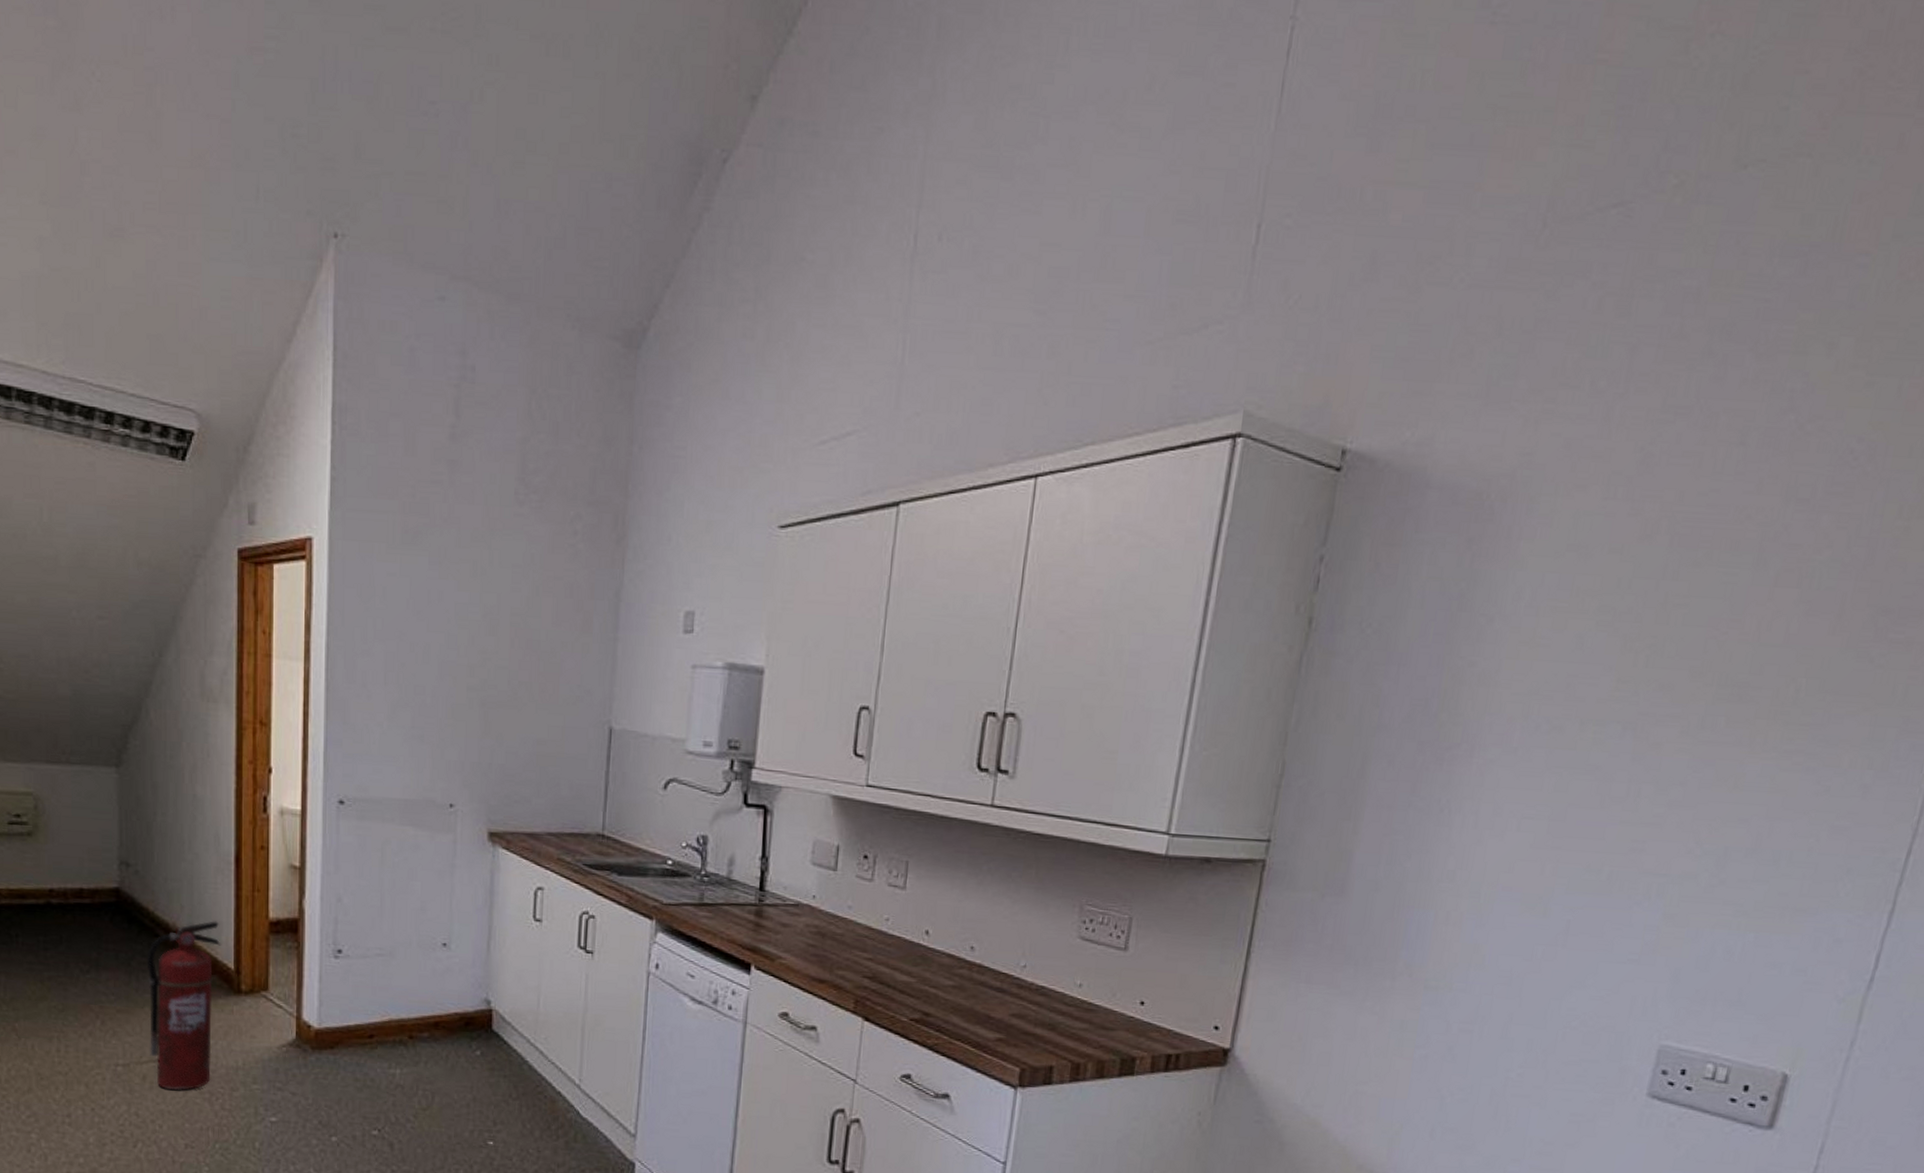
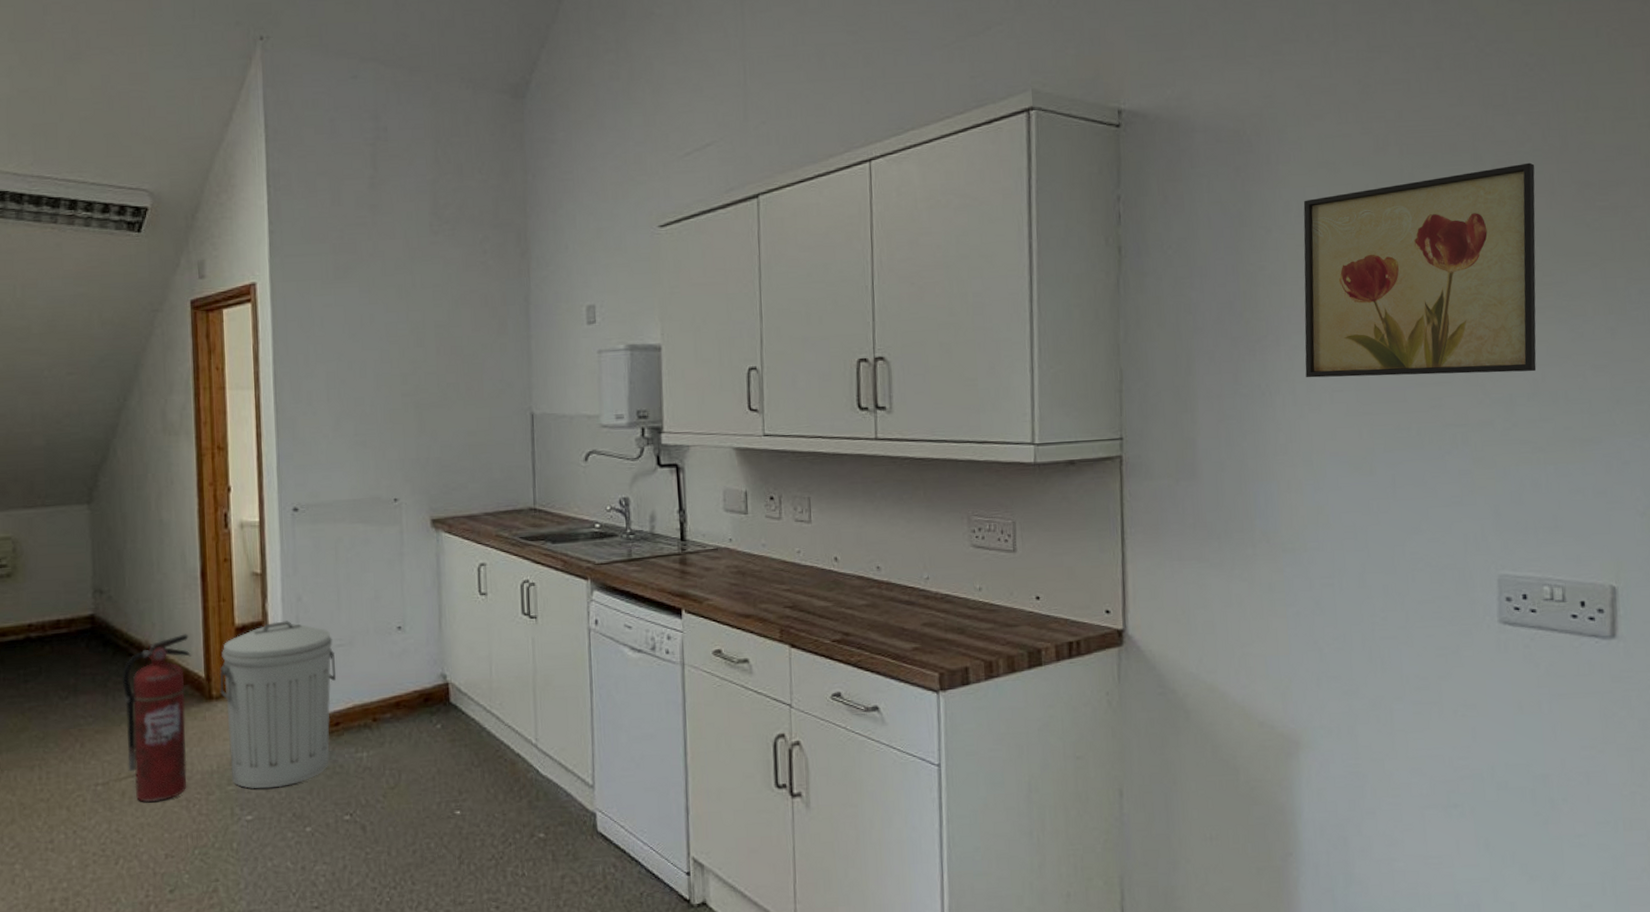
trash can: none [250,920,374,1093] -> present [219,621,337,789]
wall art: none [1495,575,1828,825] -> present [1303,162,1537,378]

